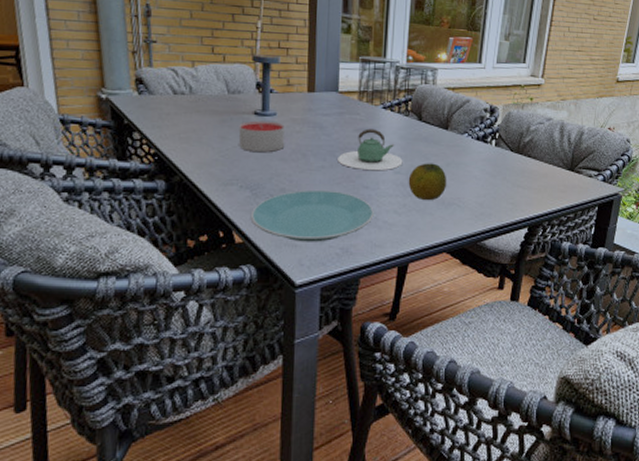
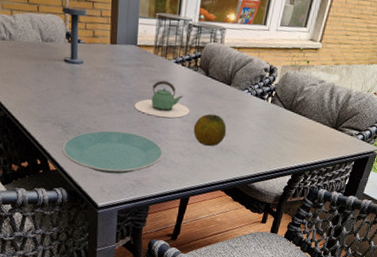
candle: present [238,120,285,153] -> none [51,67,91,96]

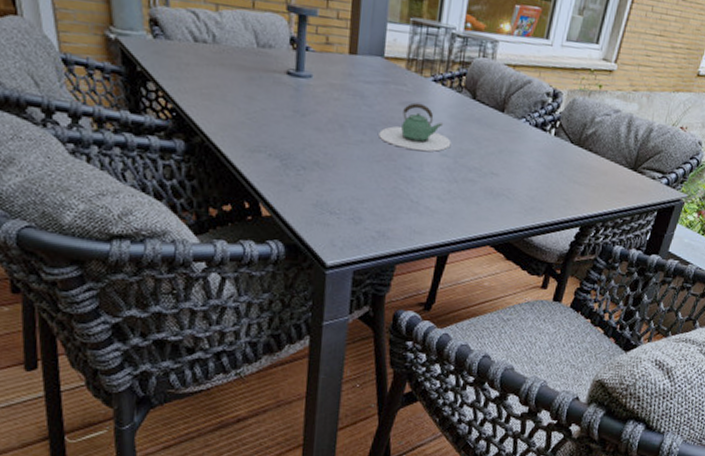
plate: present [62,130,163,174] -> none [279,165,416,223]
fruit: present [193,114,227,147] -> none [455,147,498,189]

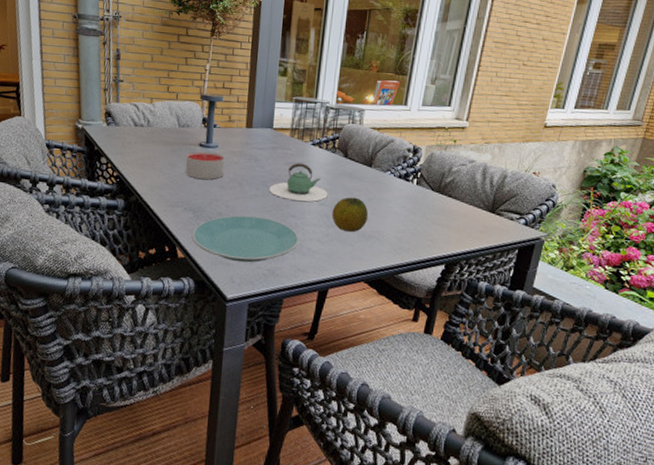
candle: none [268,81,321,119] -> present [185,151,225,180]
plate: none [279,165,416,223] -> present [191,215,299,263]
fruit: none [455,147,498,189] -> present [331,197,369,233]

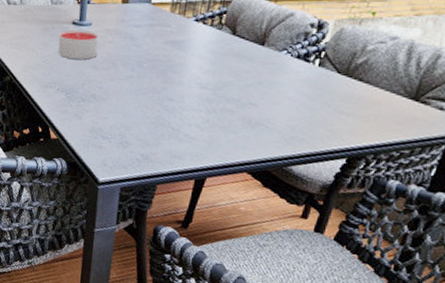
plate: present [191,215,299,263] -> none [64,97,177,147]
teapot: present [269,163,328,202] -> none [145,41,211,84]
fruit: present [331,197,369,233] -> none [213,79,257,119]

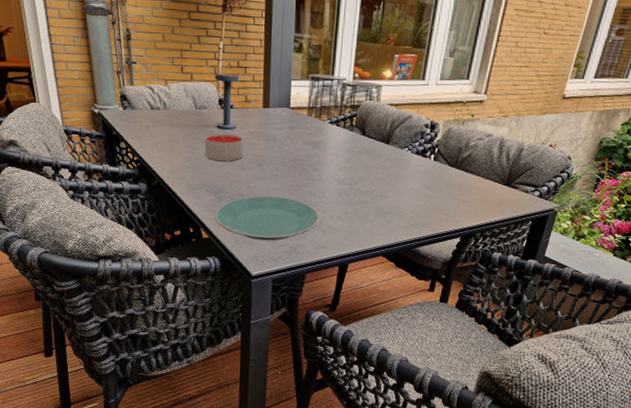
plate: none [64,97,177,147] -> present [214,195,319,241]

